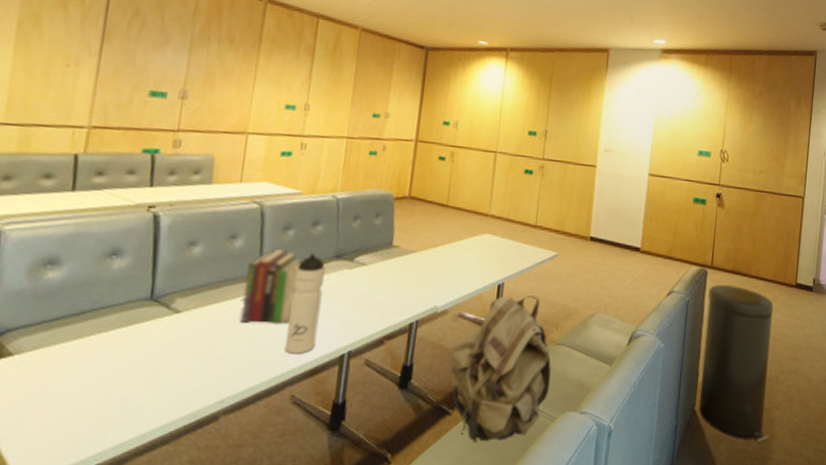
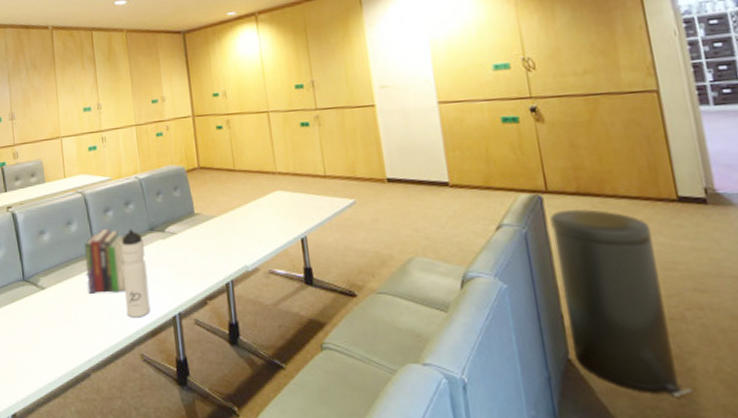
backpack: present [449,296,551,442] -> none [273,246,382,396]

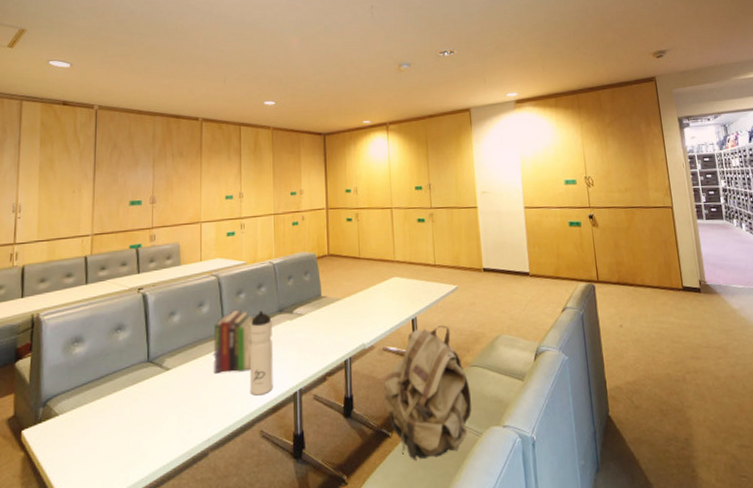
backpack: none [273,246,382,396] -> present [384,325,472,461]
pedal bin: present [550,209,693,397] -> none [600,296,690,442]

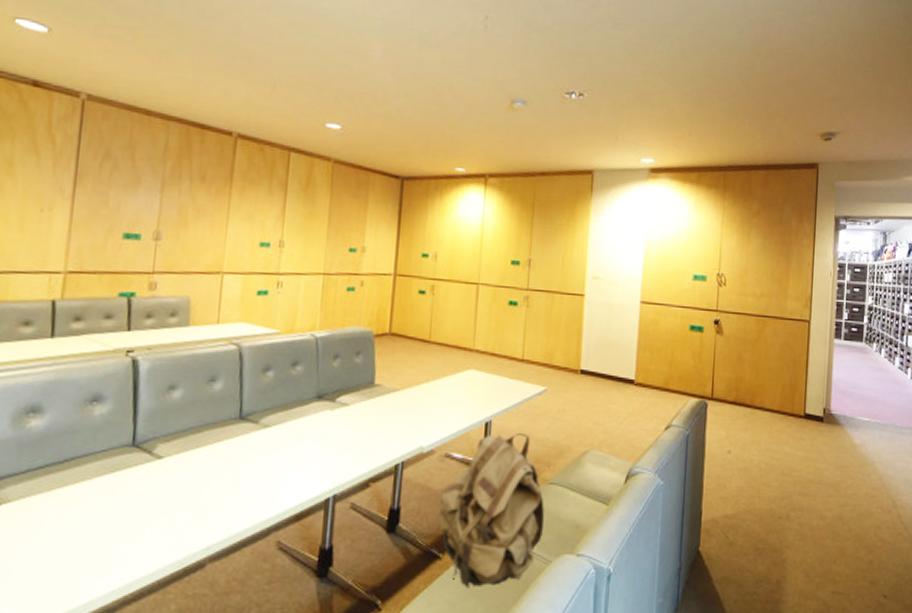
books: present [213,309,255,373] -> none [222,390,285,468]
water bottle: present [249,310,273,396] -> none [268,394,307,499]

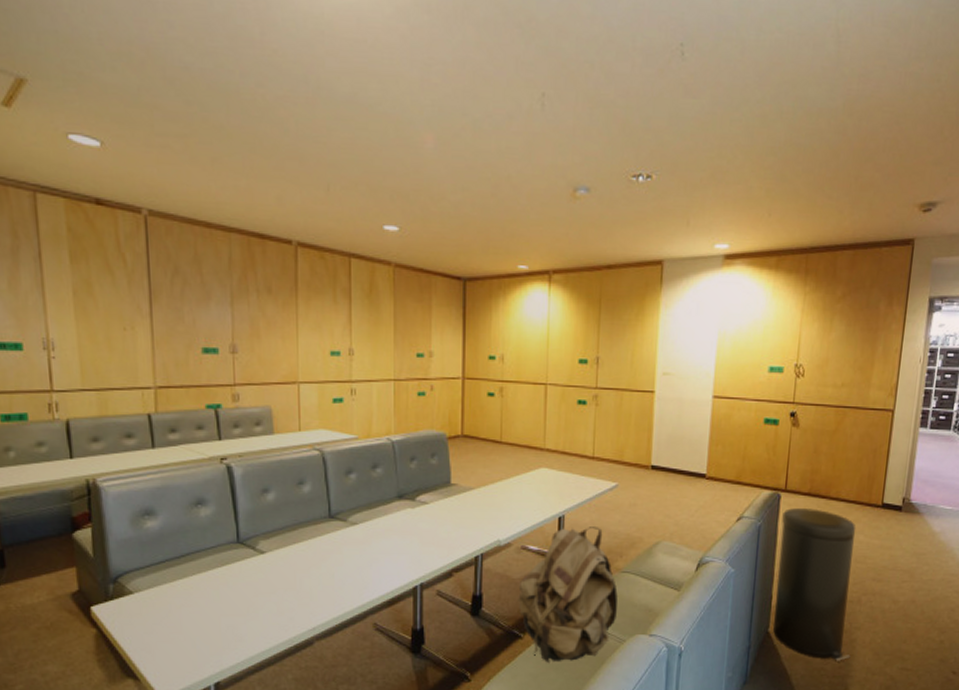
pedal bin: none [703,417,782,584] -> present [772,508,856,661]

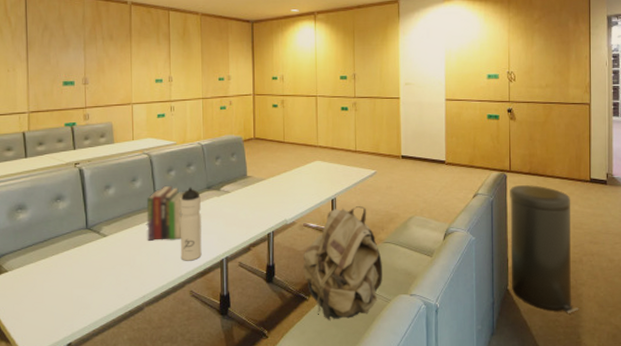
books: none [317,491,368,561] -> present [146,185,185,241]
water bottle: none [361,495,390,587] -> present [180,187,202,261]

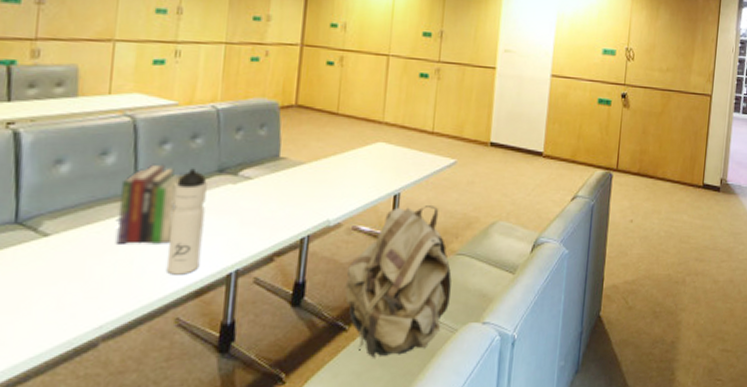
pedal bin: present [510,185,579,313] -> none [604,188,681,345]

